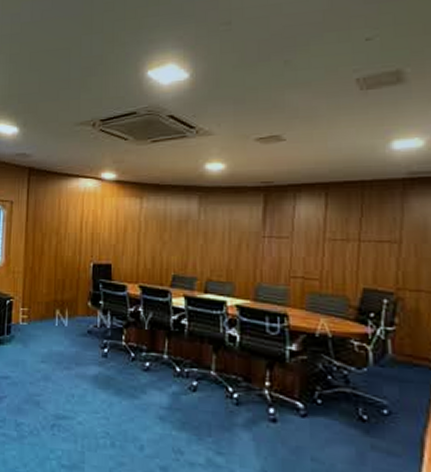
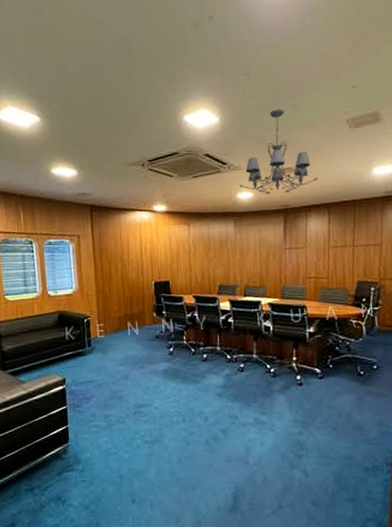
chandelier: none [208,64,314,167] -> present [239,109,319,195]

